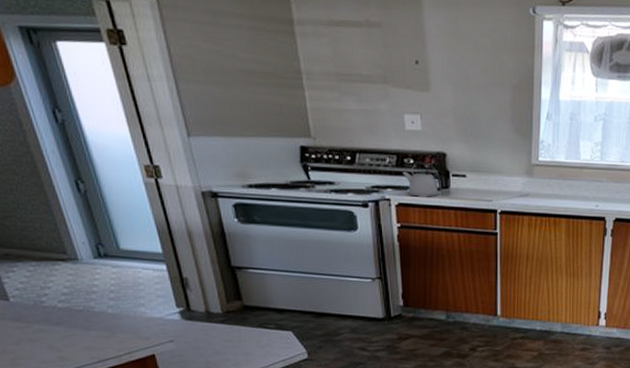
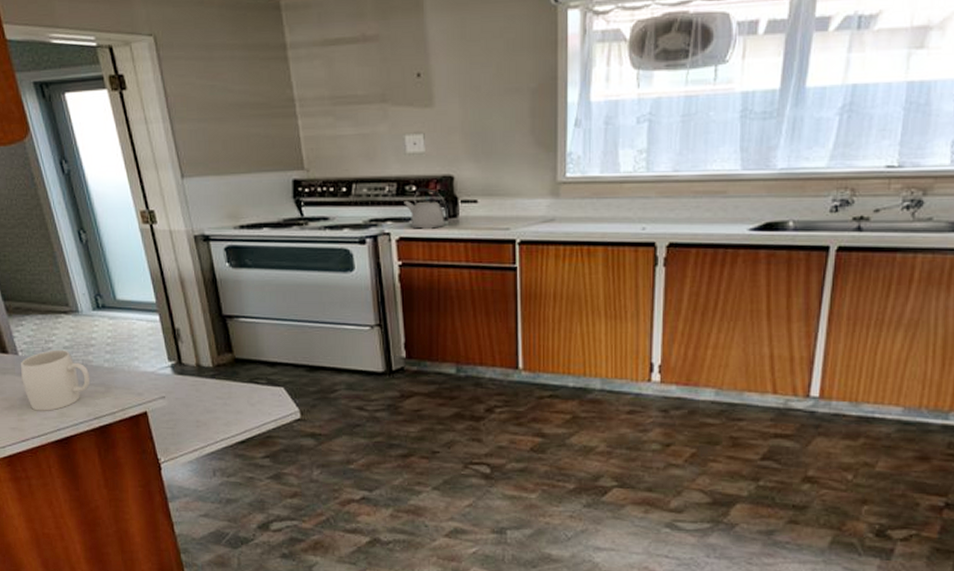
mug: none [13,296,93,357] -> present [21,349,91,412]

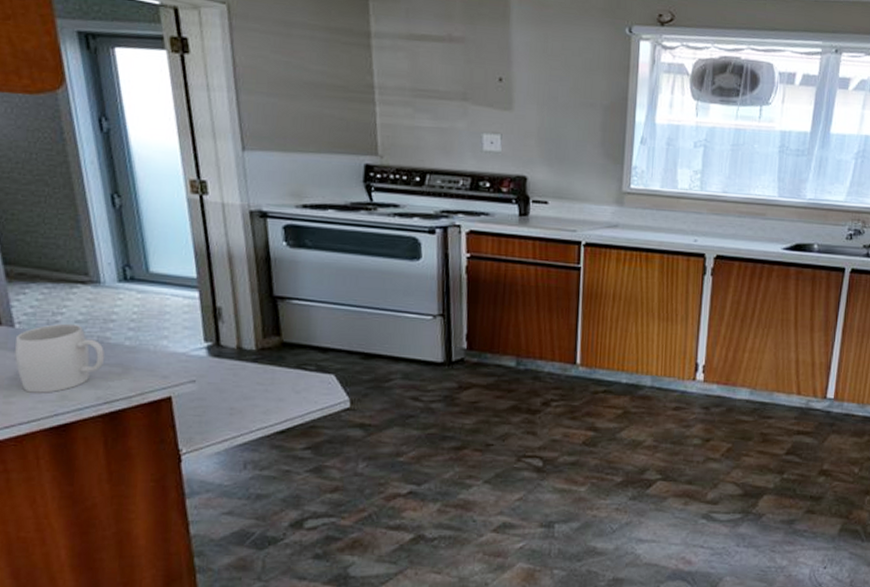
kettle: present [404,187,450,230] -> none [476,184,520,226]

